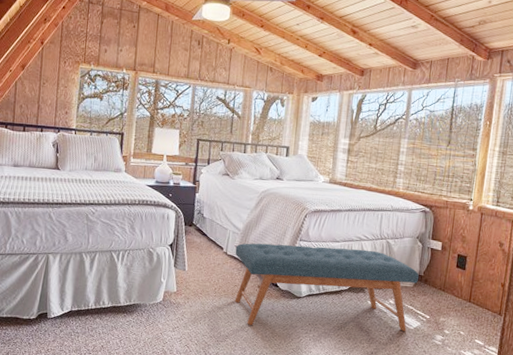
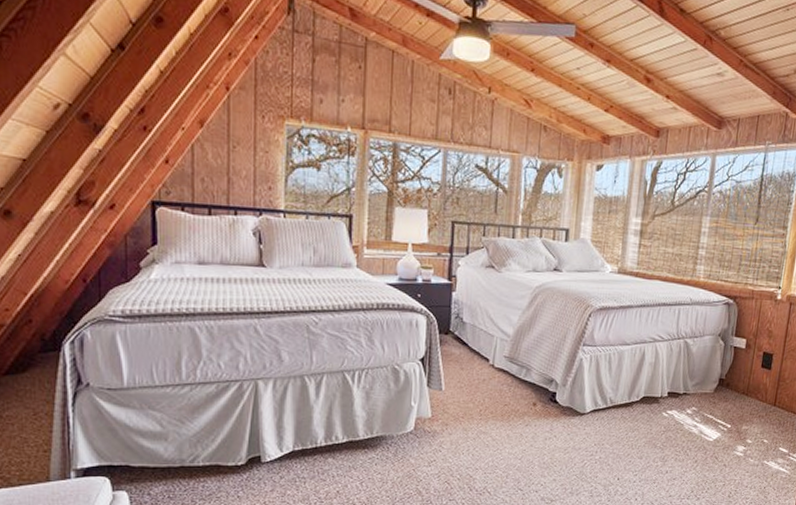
bench: present [234,243,419,331] -> none [504,351,720,451]

